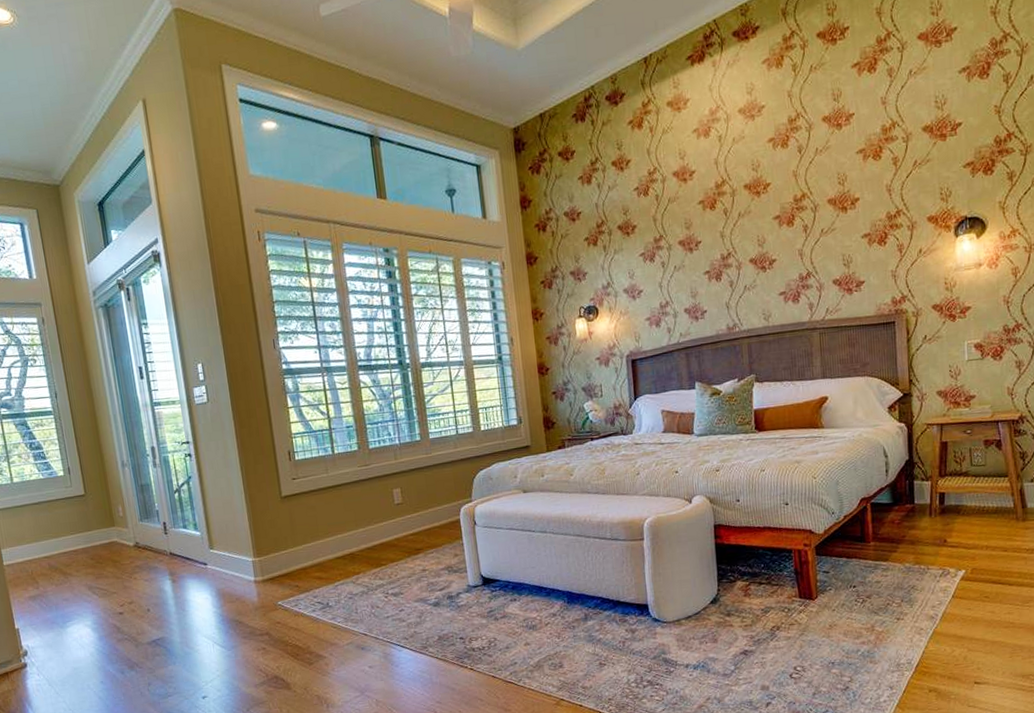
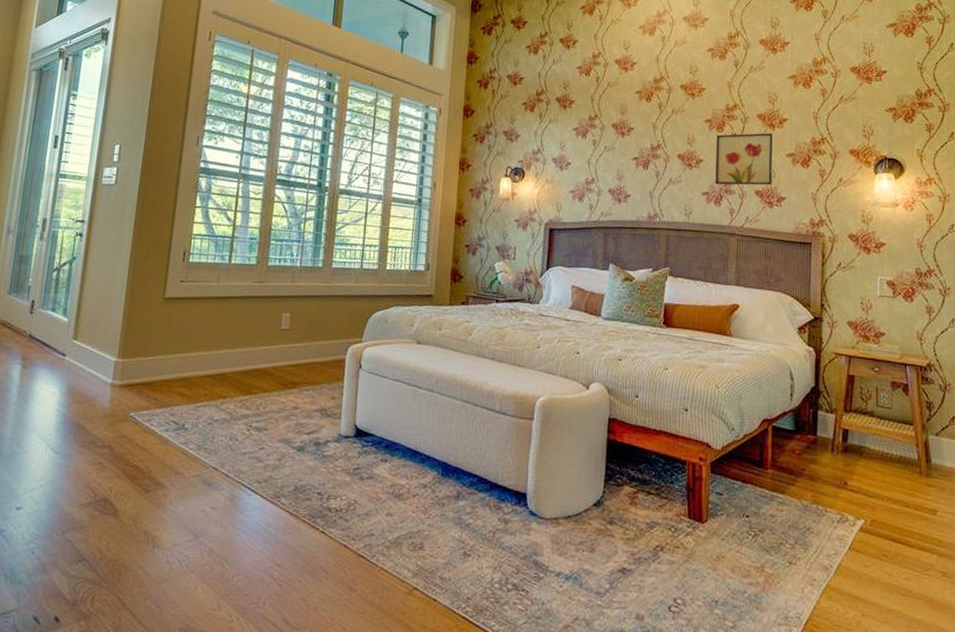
wall art: none [787,217,849,282] -> present [715,133,773,186]

